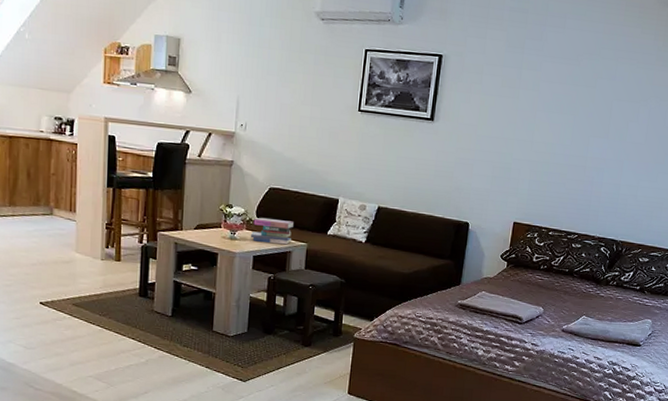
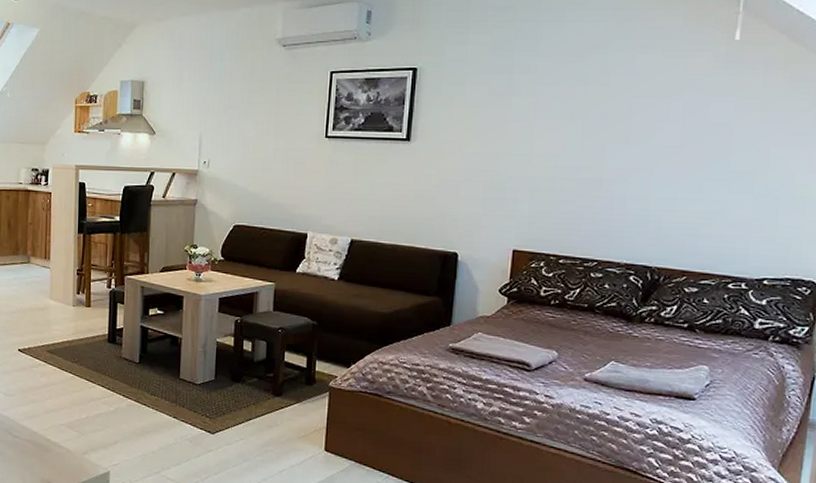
books: present [250,217,294,245] -> none [215,256,260,285]

